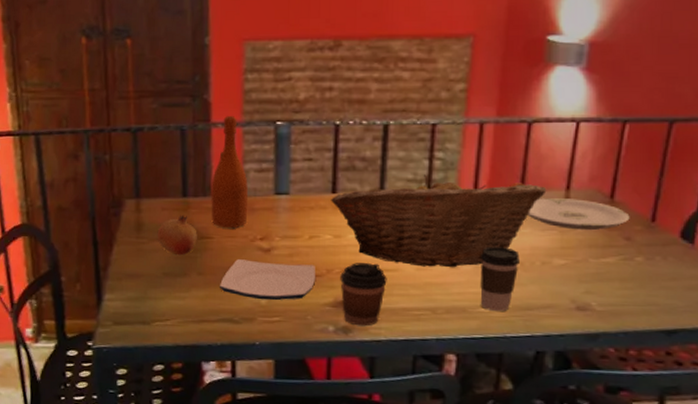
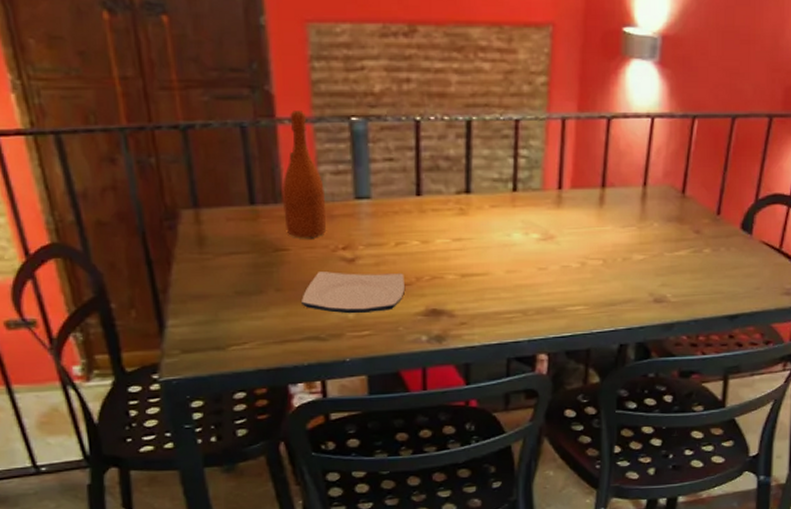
fruit: present [157,215,197,256] -> none [223,225,271,271]
fruit basket: present [331,174,547,268] -> none [416,173,626,269]
coffee cup: present [340,263,387,327] -> none [430,268,478,334]
coffee cup: present [480,246,520,312] -> none [567,245,603,310]
plate: present [528,198,630,231] -> none [609,195,699,226]

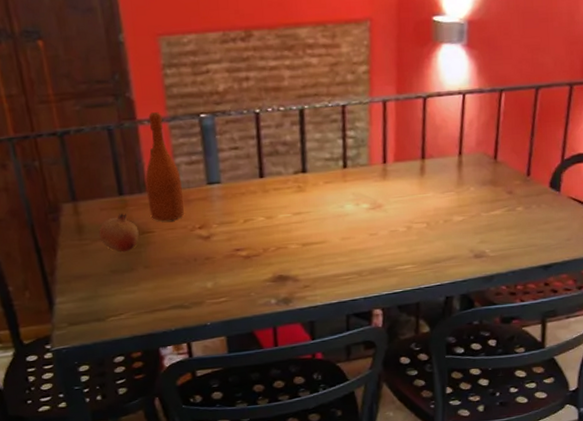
fruit: none [223,225,271,271] -> present [99,213,139,253]
plate: present [302,272,404,314] -> none [167,246,254,284]

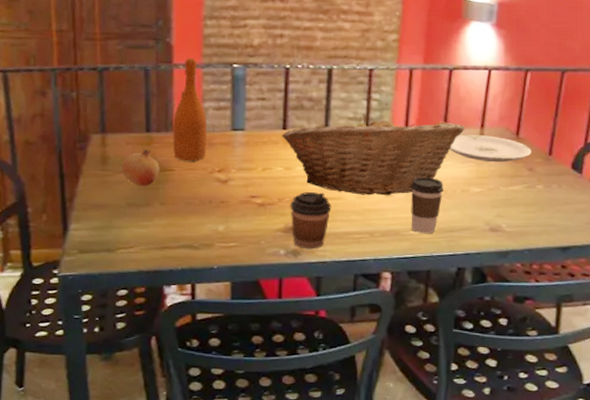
fruit basket: none [259,152,443,237] -> present [282,113,465,196]
coffee cup: none [276,238,318,296] -> present [290,192,331,249]
coffee cup: none [394,211,426,268] -> present [411,177,443,234]
plate: none [429,162,510,189] -> present [450,135,532,163]

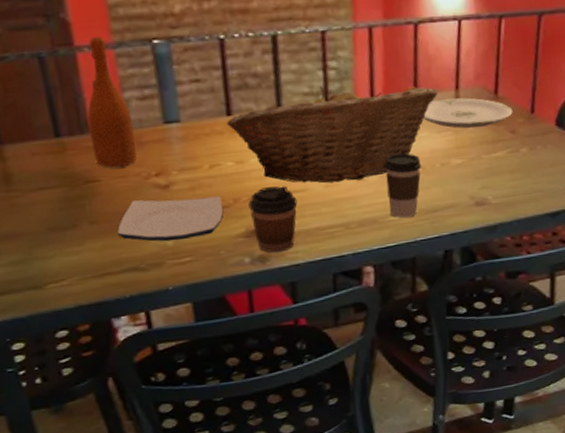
fruit: present [121,149,160,187] -> none [31,158,82,206]
plate: none [181,190,268,227] -> present [117,196,223,242]

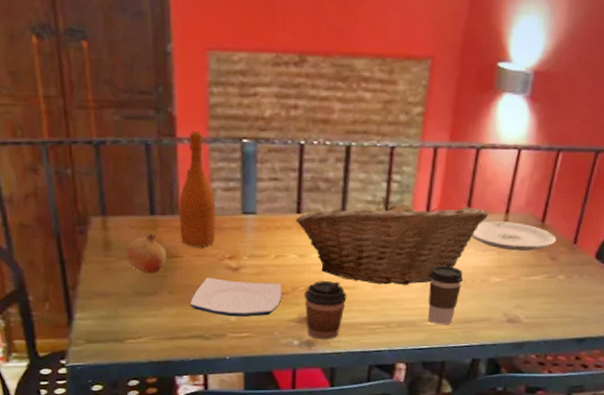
fruit: none [31,158,82,206] -> present [126,233,167,274]

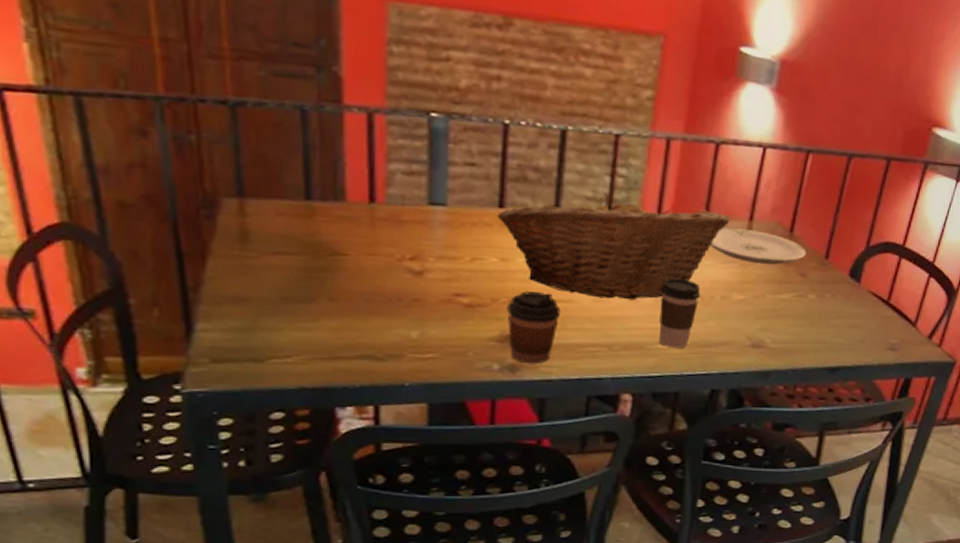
fruit: present [126,233,167,274] -> none [270,223,327,276]
wine bottle: present [179,131,216,248] -> none [344,98,395,244]
plate: present [191,278,281,317] -> none [358,283,478,334]

